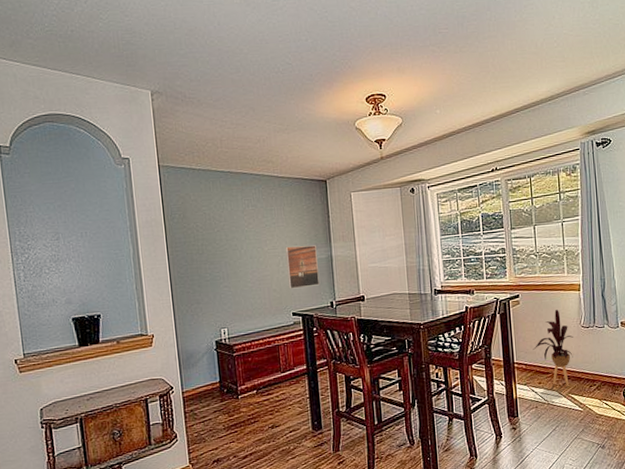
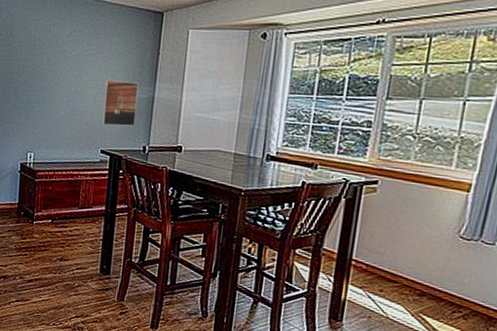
house plant: present [532,310,573,387] -> none [381,209,444,305]

